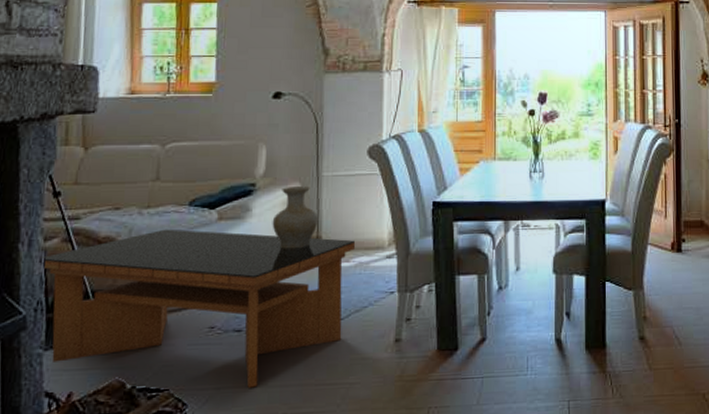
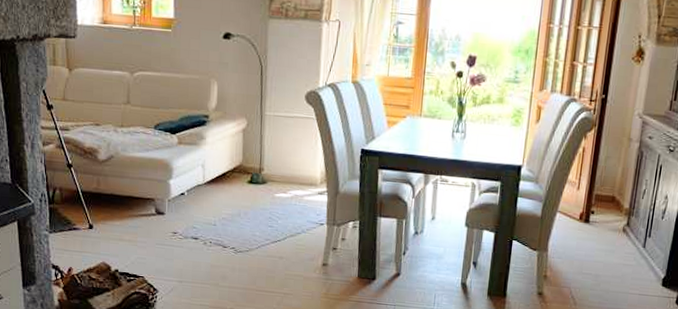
coffee table: present [41,229,356,388] -> none [41,146,293,285]
vase: present [272,185,319,249] -> none [222,121,262,177]

